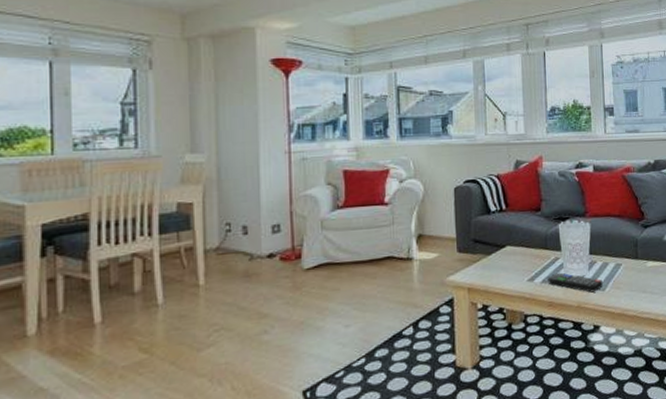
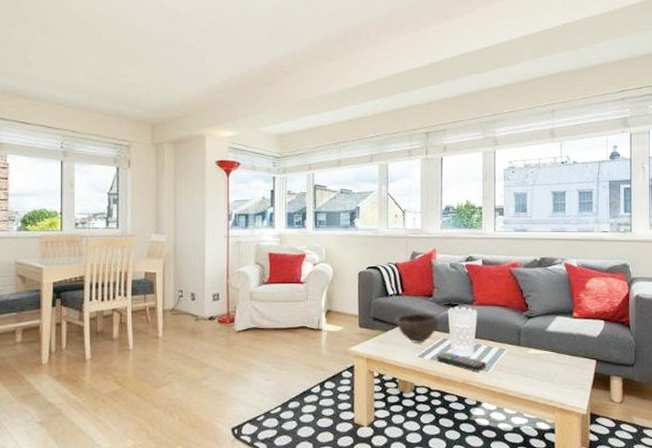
bowl: none [500,230,549,266] -> present [396,313,439,343]

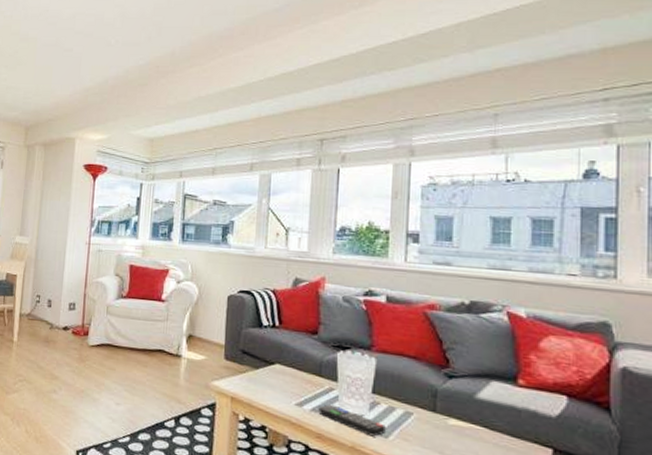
bowl: present [396,313,439,343] -> none [269,351,325,389]

